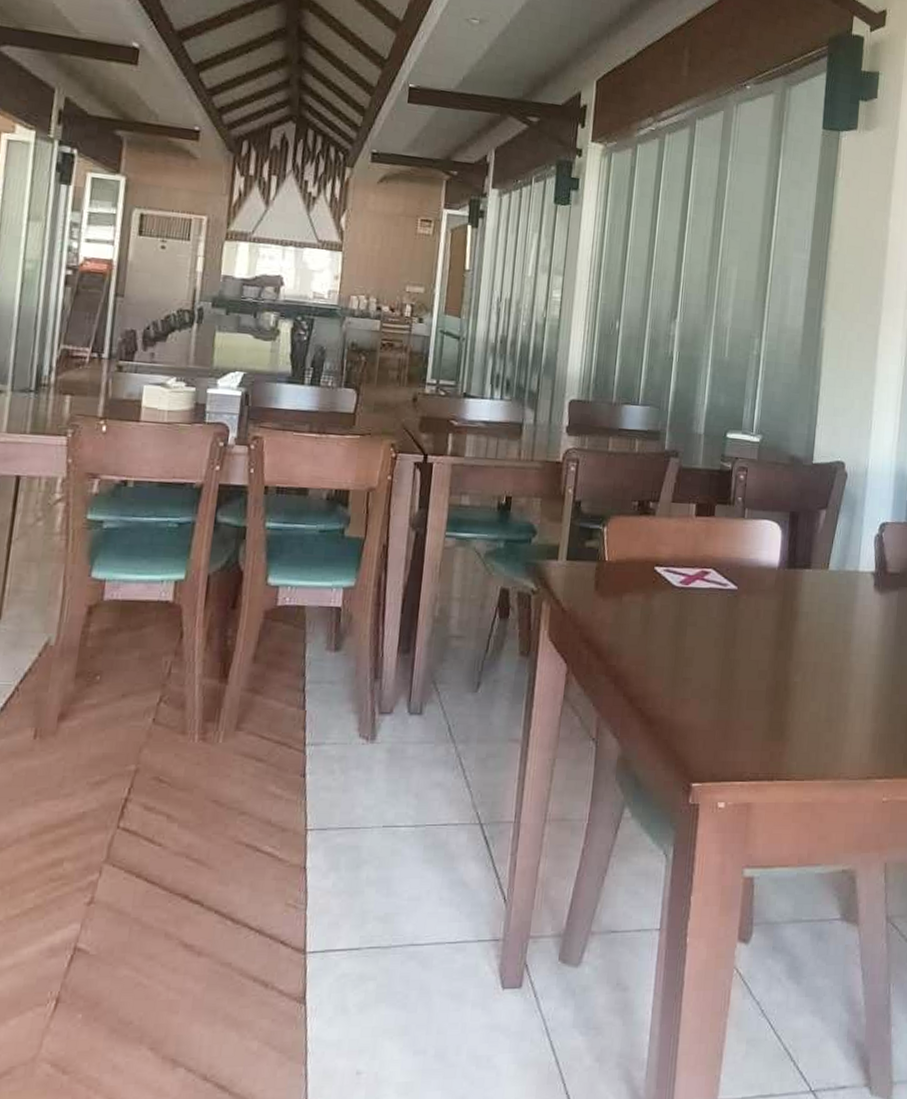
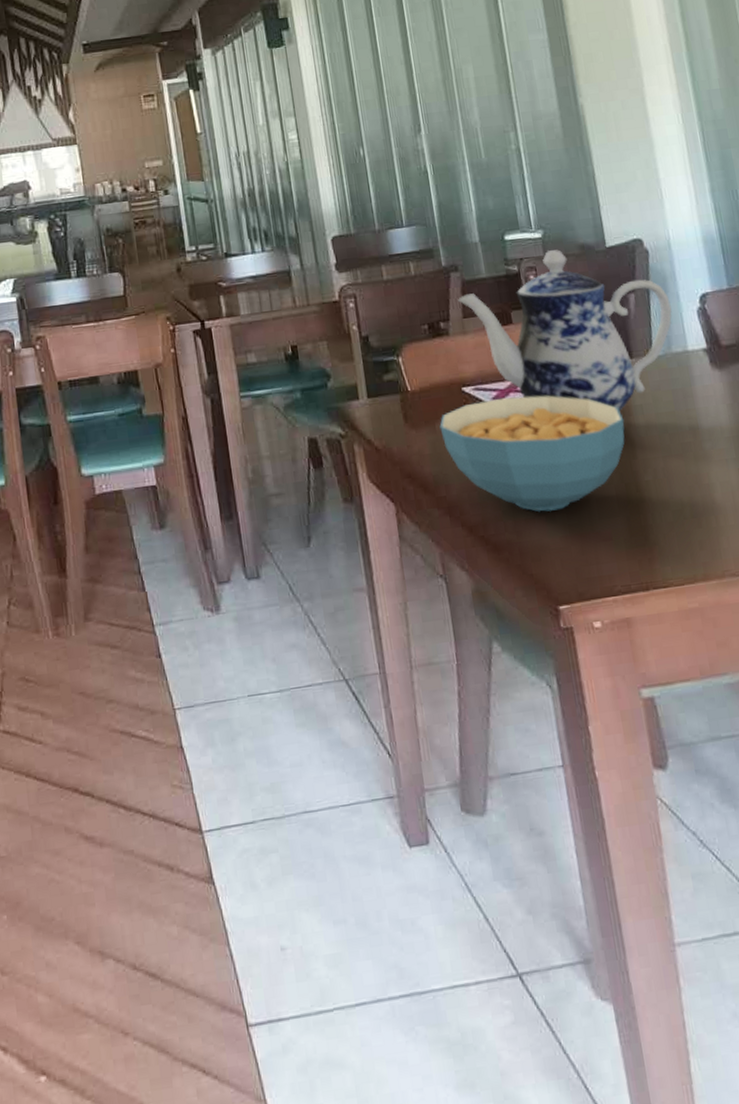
cereal bowl: none [625,582,790,695] -> present [439,395,625,513]
teapot: none [671,456,855,614] -> present [458,249,672,411]

